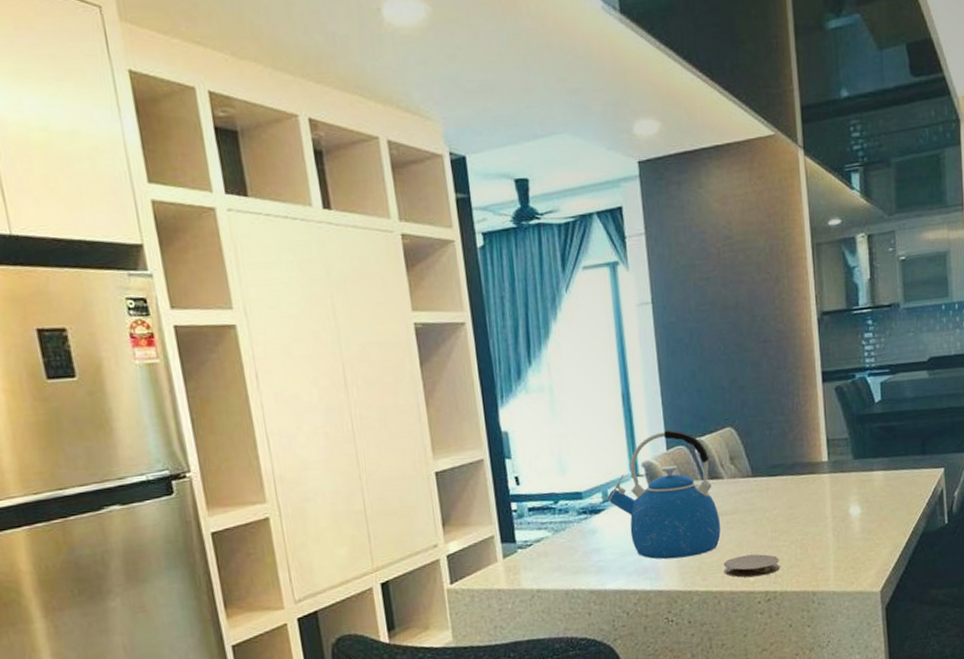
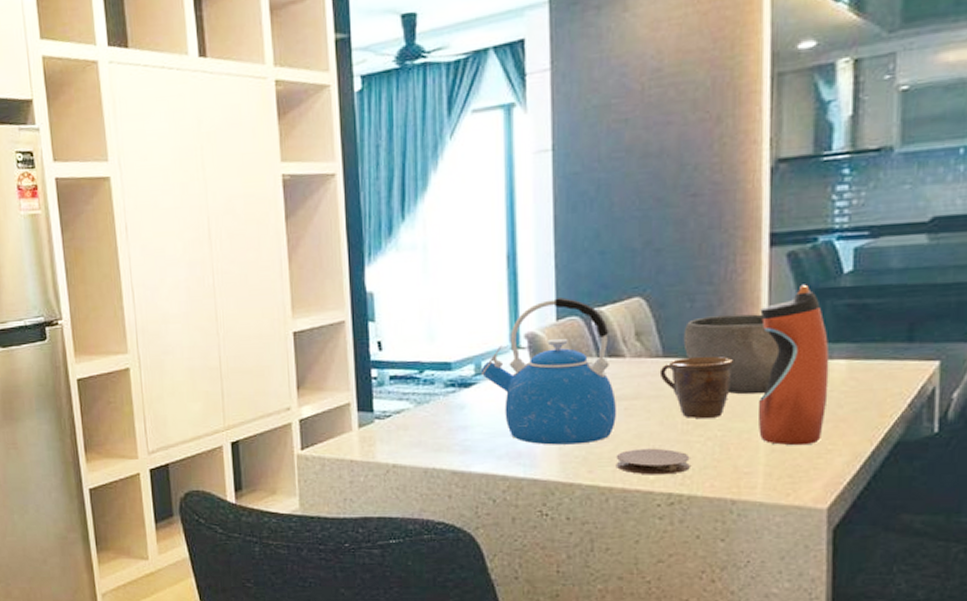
mug: none [750,473,805,527] -> present [659,356,734,419]
bowl: none [766,437,837,504] -> present [683,314,780,395]
water bottle: none [820,412,873,543] -> present [759,284,830,446]

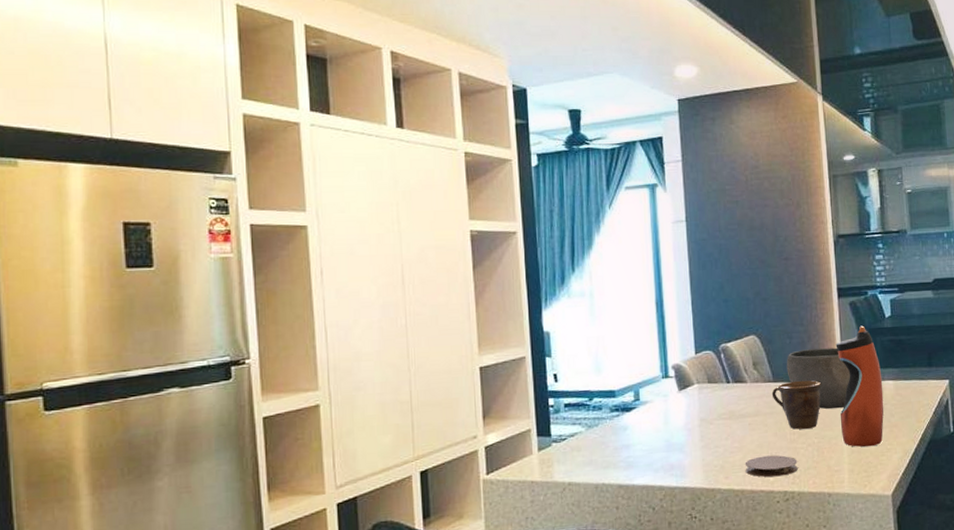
kettle: present [480,297,616,445] -> none [639,336,743,457]

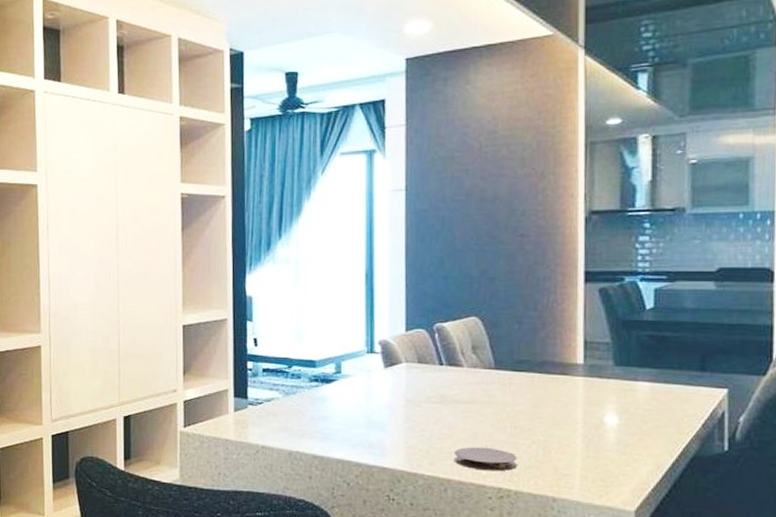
mug: present [771,380,822,430] -> none [492,370,555,425]
bowl: present [786,347,851,409] -> none [512,337,594,407]
water bottle: present [835,325,884,447] -> none [576,316,635,454]

